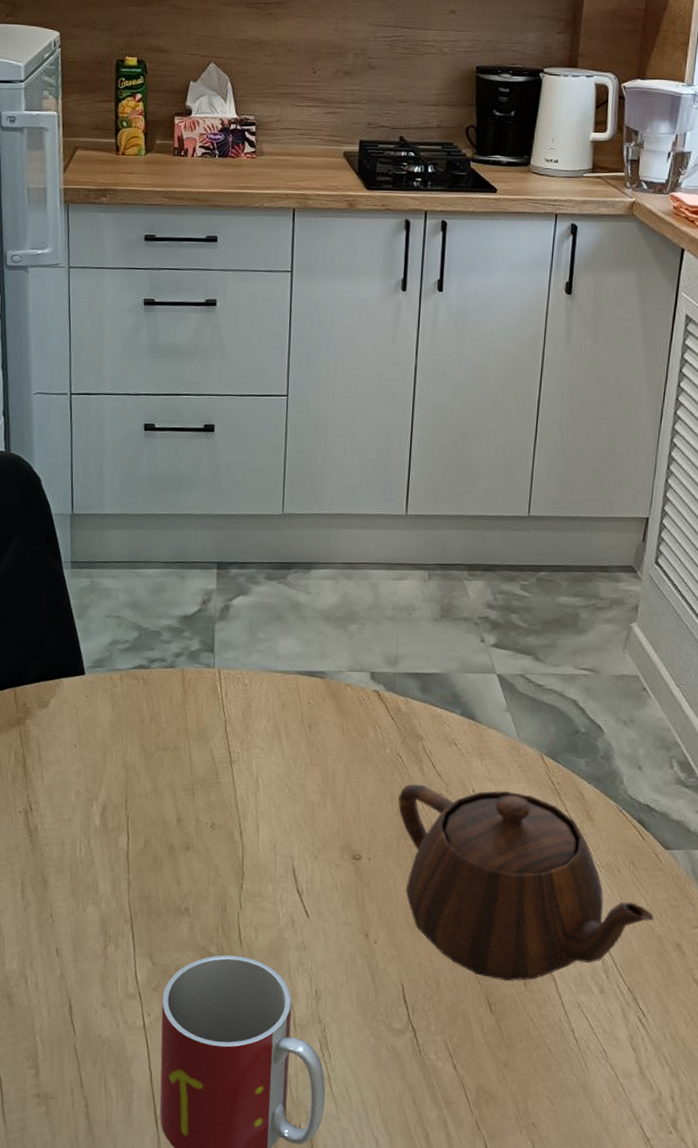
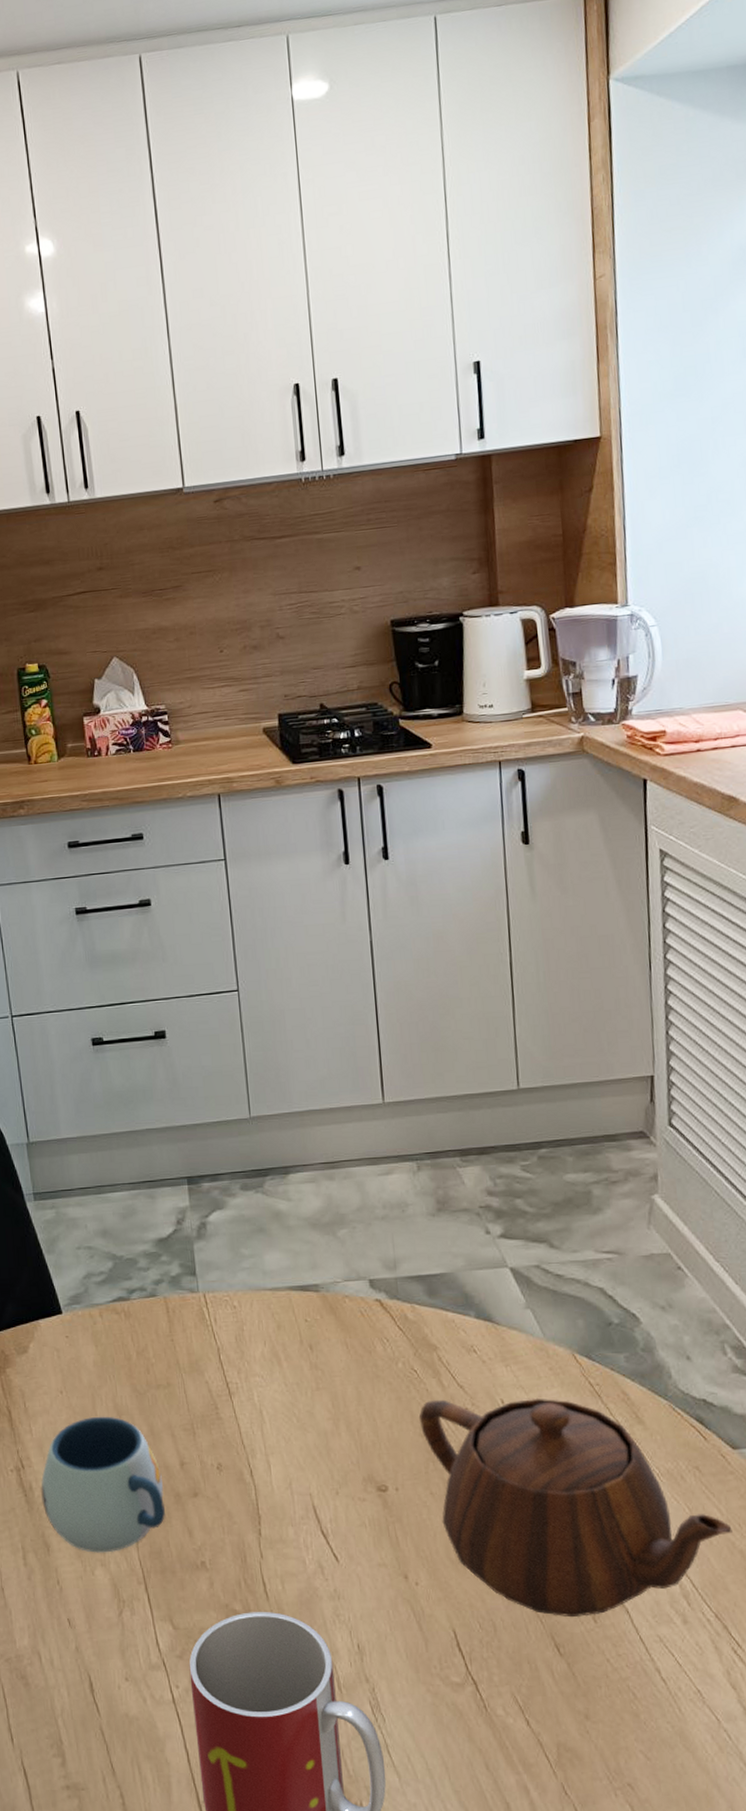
mug: none [45,770,159,893] -> present [41,1416,165,1553]

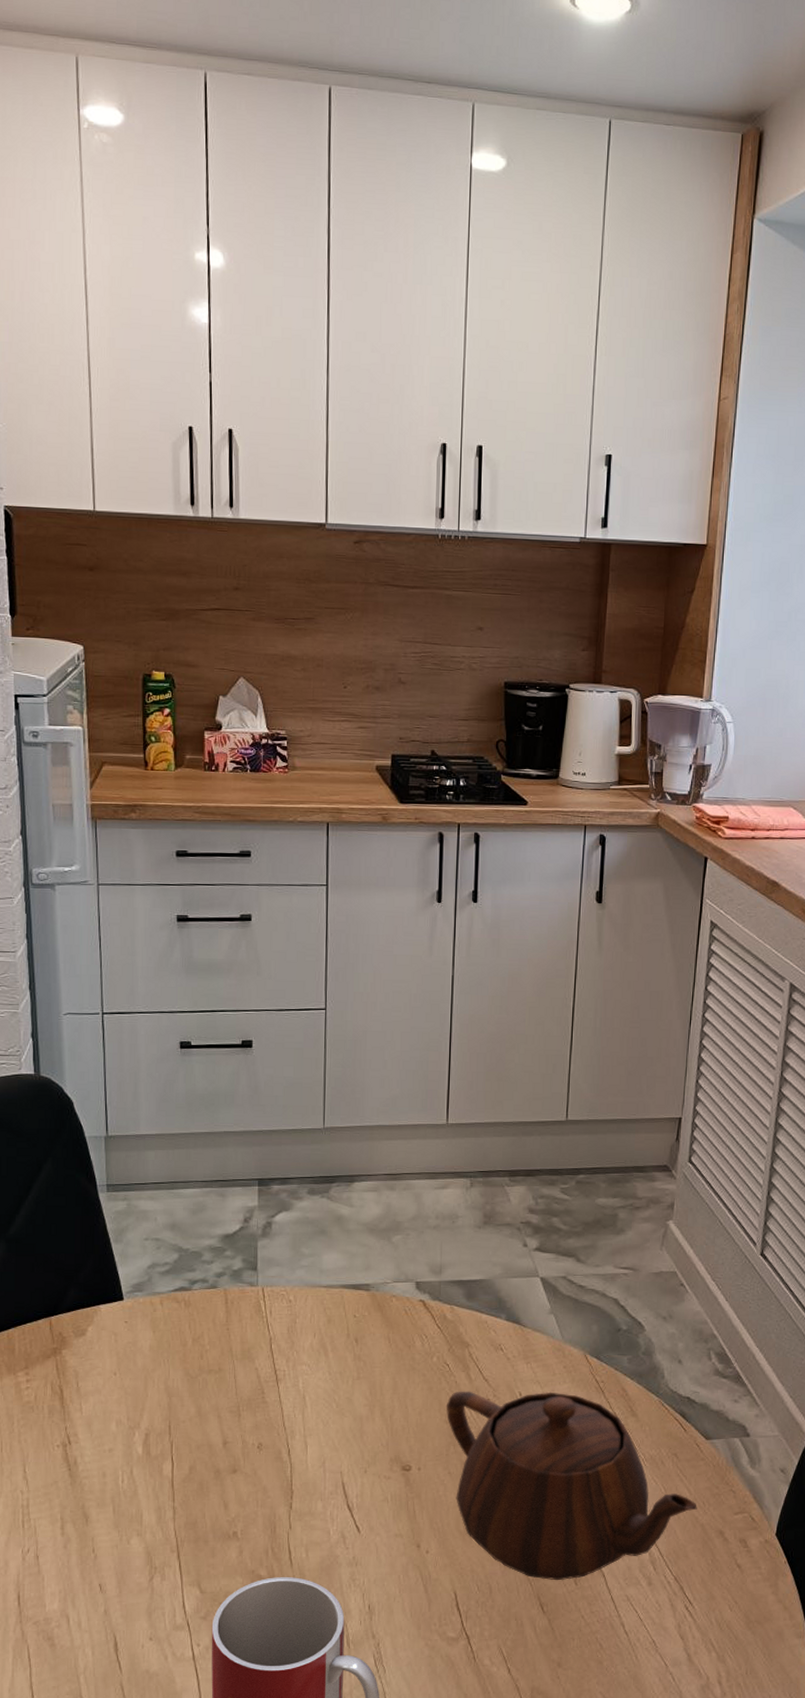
mug: present [41,1416,165,1553] -> none [85,1397,204,1523]

